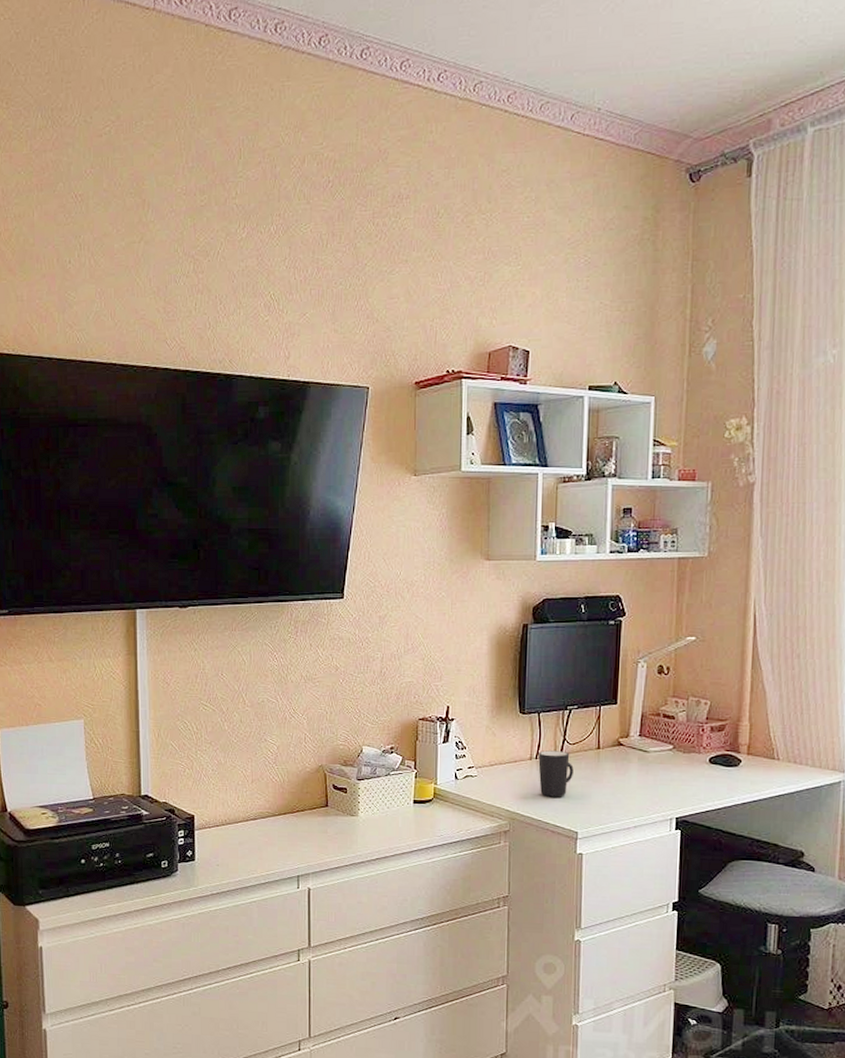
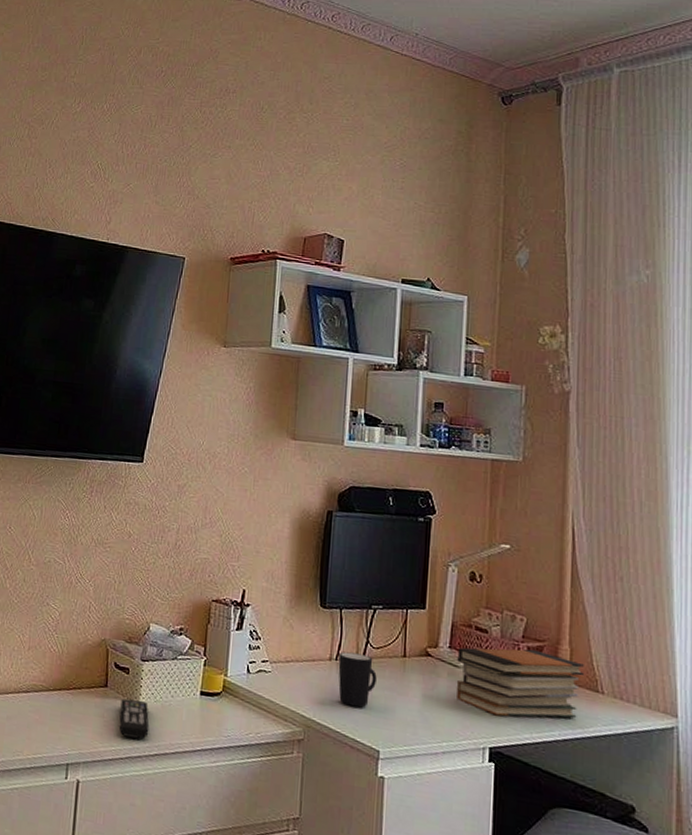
remote control: none [341,815,369,848] -> present [119,698,150,739]
book stack: none [646,728,763,790] -> present [456,647,585,718]

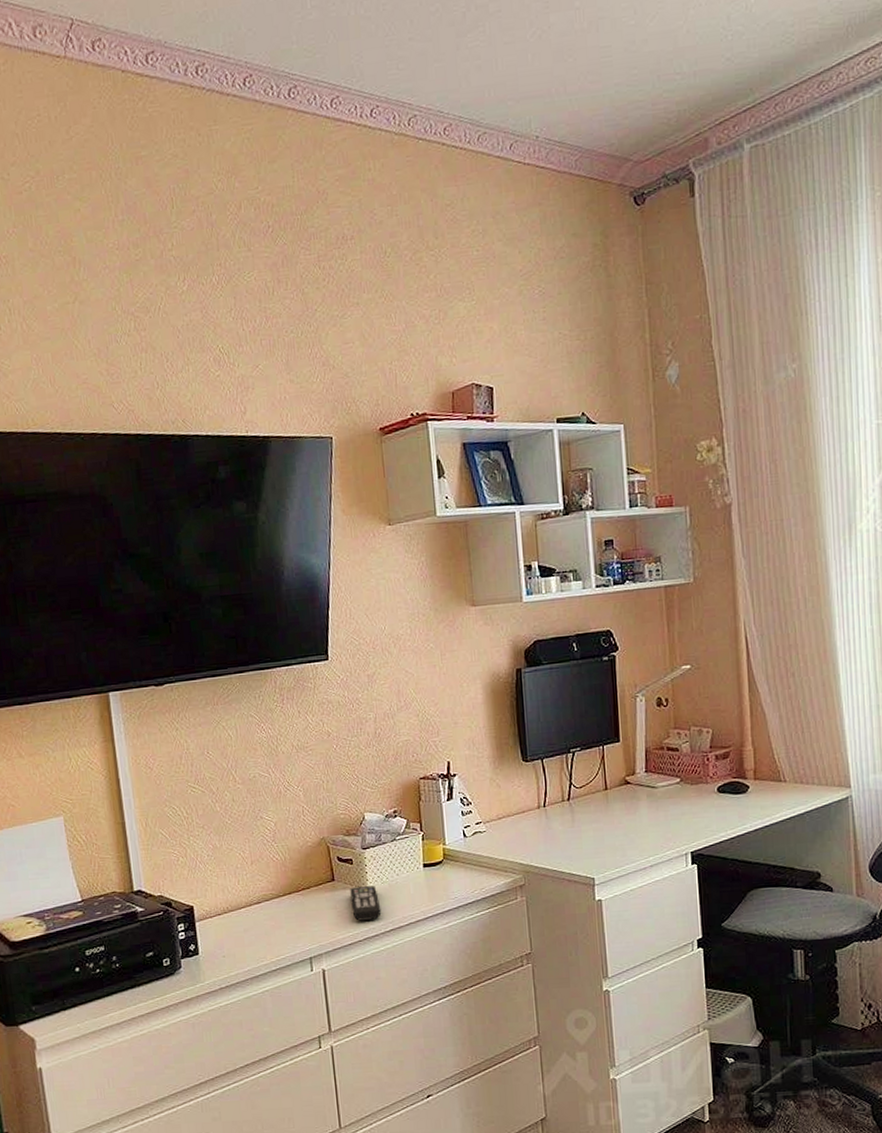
mug: present [338,651,377,708] -> none [546,796,584,845]
book stack: present [456,647,585,718] -> none [653,756,768,823]

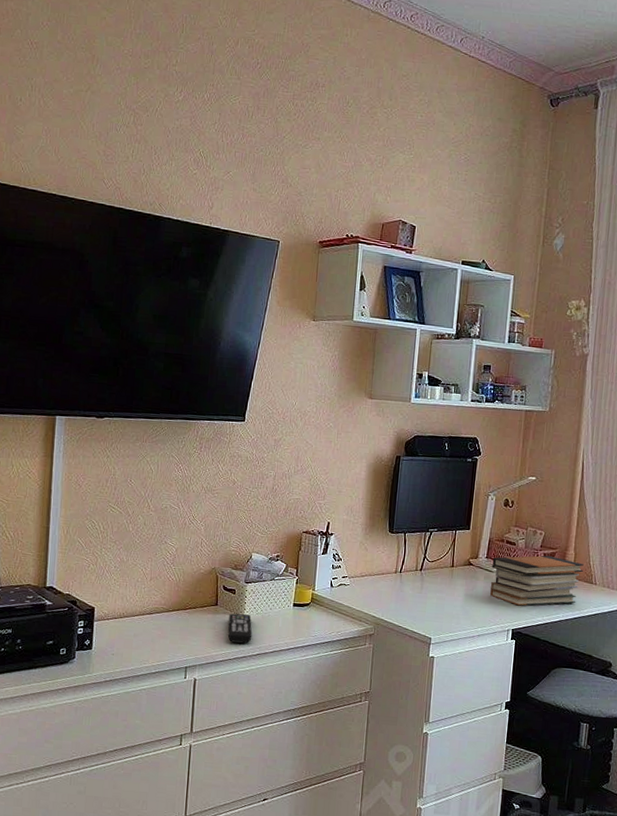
book stack: none [653,756,768,823] -> present [490,555,584,606]

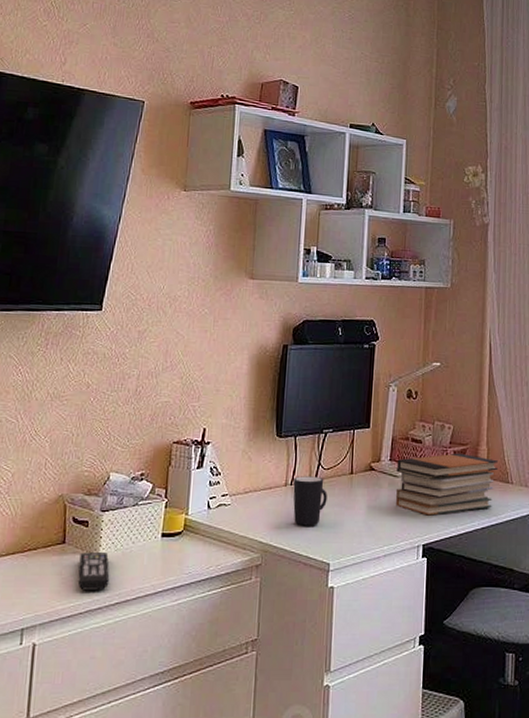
mug: none [401,566,431,607] -> present [293,476,327,526]

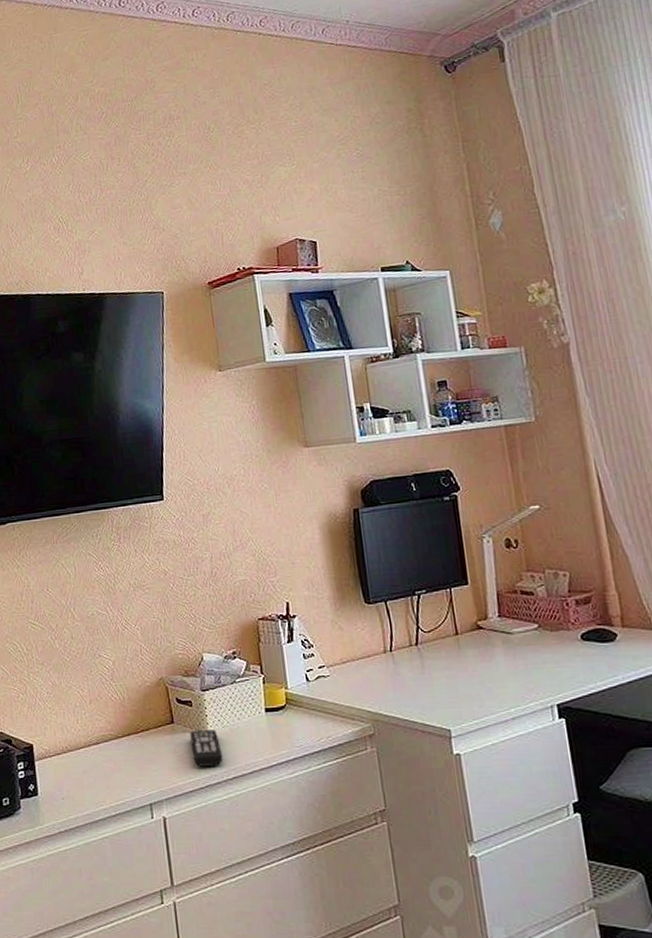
mug: present [293,476,327,526] -> none [392,640,435,693]
book stack: present [395,453,499,516] -> none [507,601,637,673]

